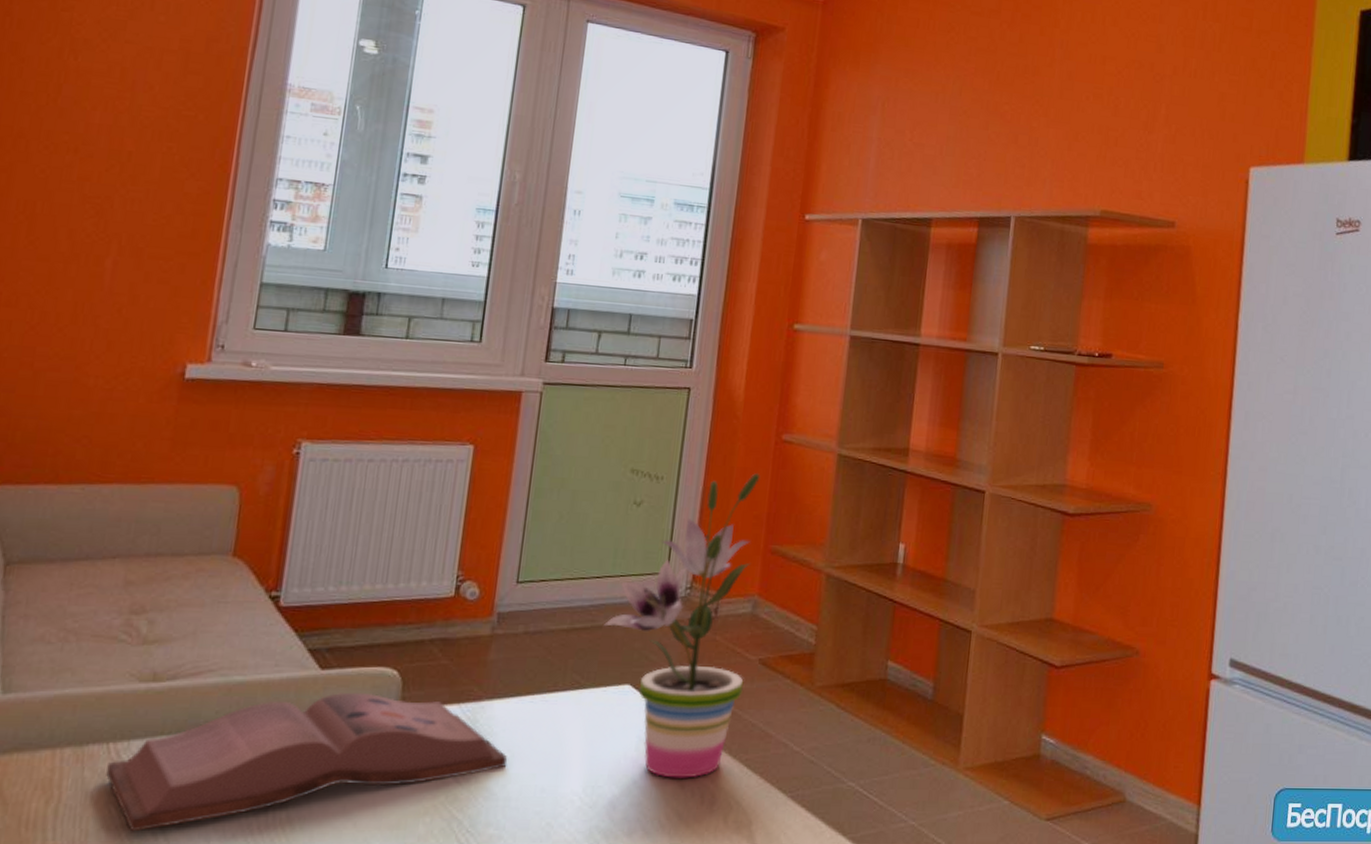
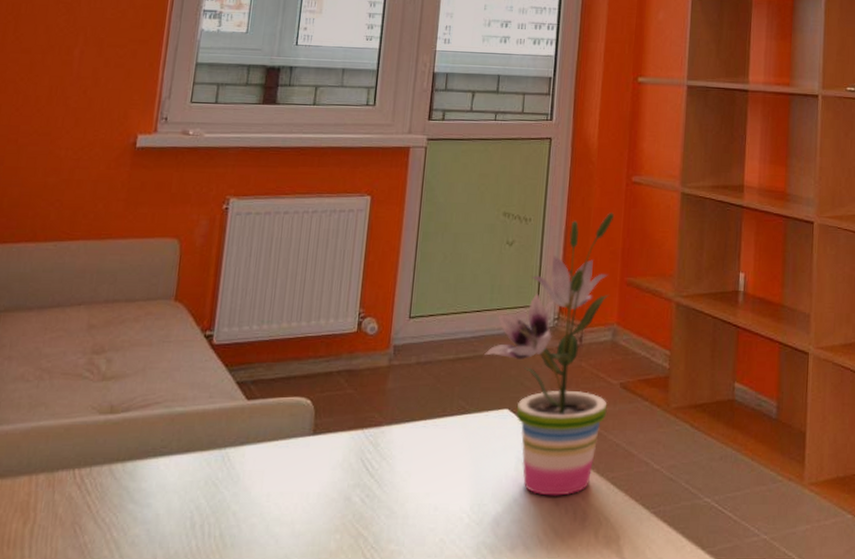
hardback book: present [106,692,507,832] -> none [72,420,404,550]

